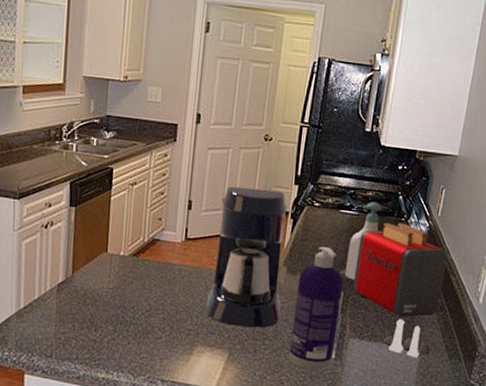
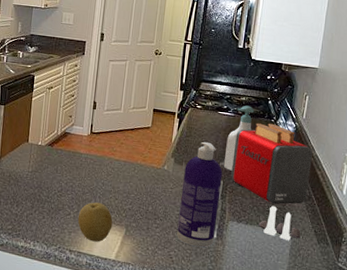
fruit: none [170,322,213,369] -> present [77,202,113,242]
coffee maker: present [205,186,288,328] -> none [107,91,175,209]

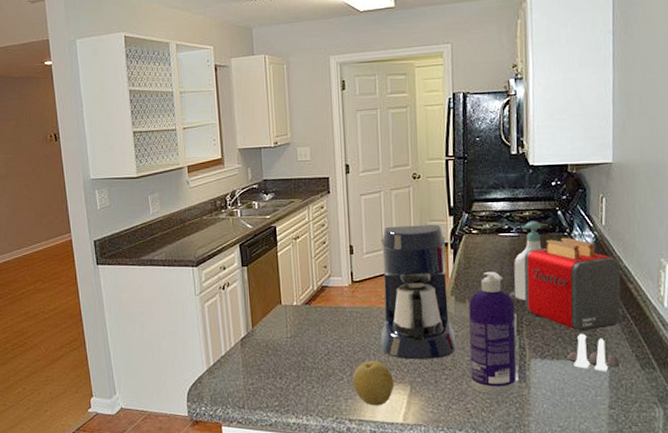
coffee maker: none [107,91,175,209] -> present [380,224,457,360]

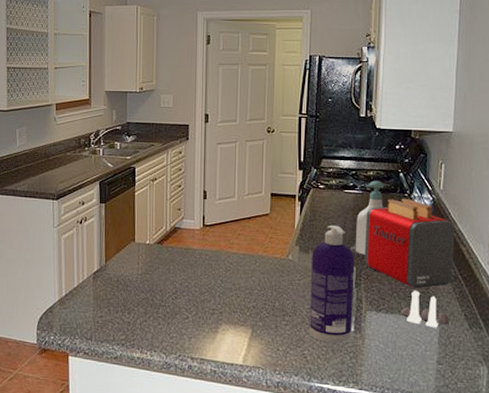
fruit: present [352,361,394,406] -> none [197,302,237,346]
coffee maker: present [380,224,457,360] -> none [226,175,298,305]

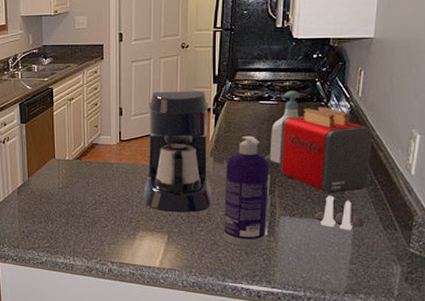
coffee maker: none [226,175,298,305] -> present [143,91,213,213]

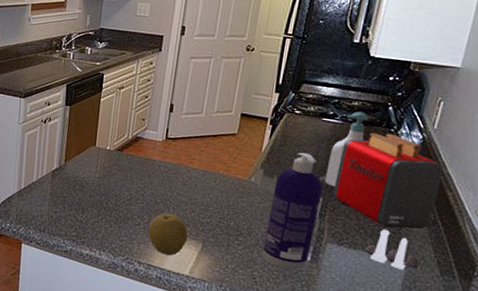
fruit: none [116,212,153,251] -> present [148,213,188,256]
coffee maker: present [143,91,213,213] -> none [182,92,267,225]

